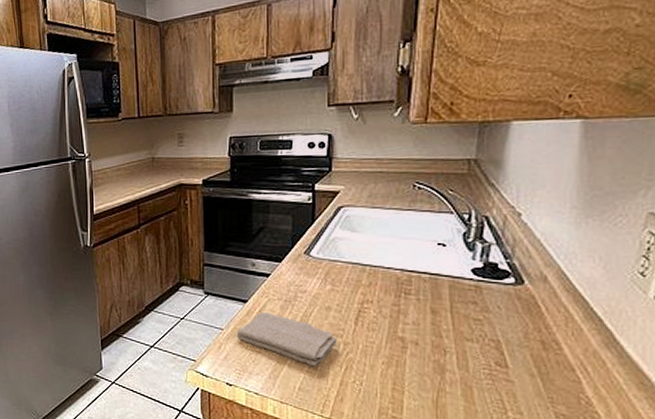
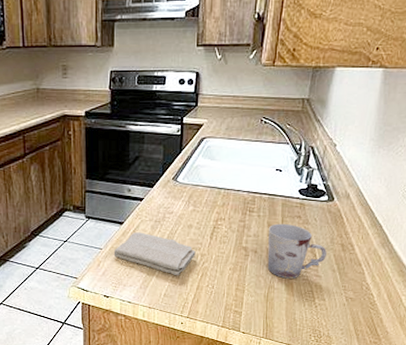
cup: none [433,310,519,382] -> present [267,223,327,279]

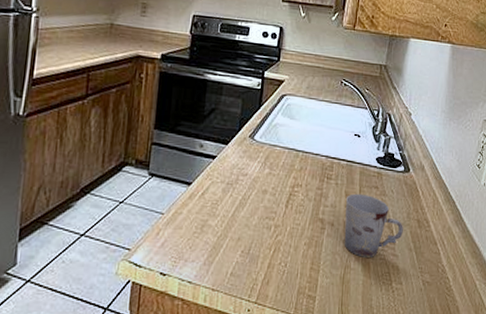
washcloth: present [113,232,196,276] -> none [176,195,269,251]

